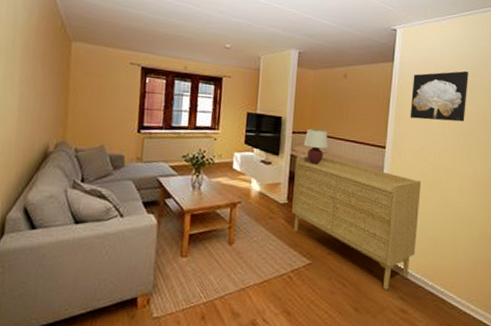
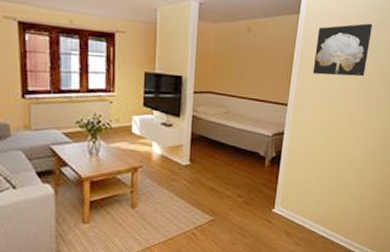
sideboard: present [292,155,421,290] -> none [194,116,319,237]
table lamp: present [303,128,329,165] -> none [205,88,231,125]

